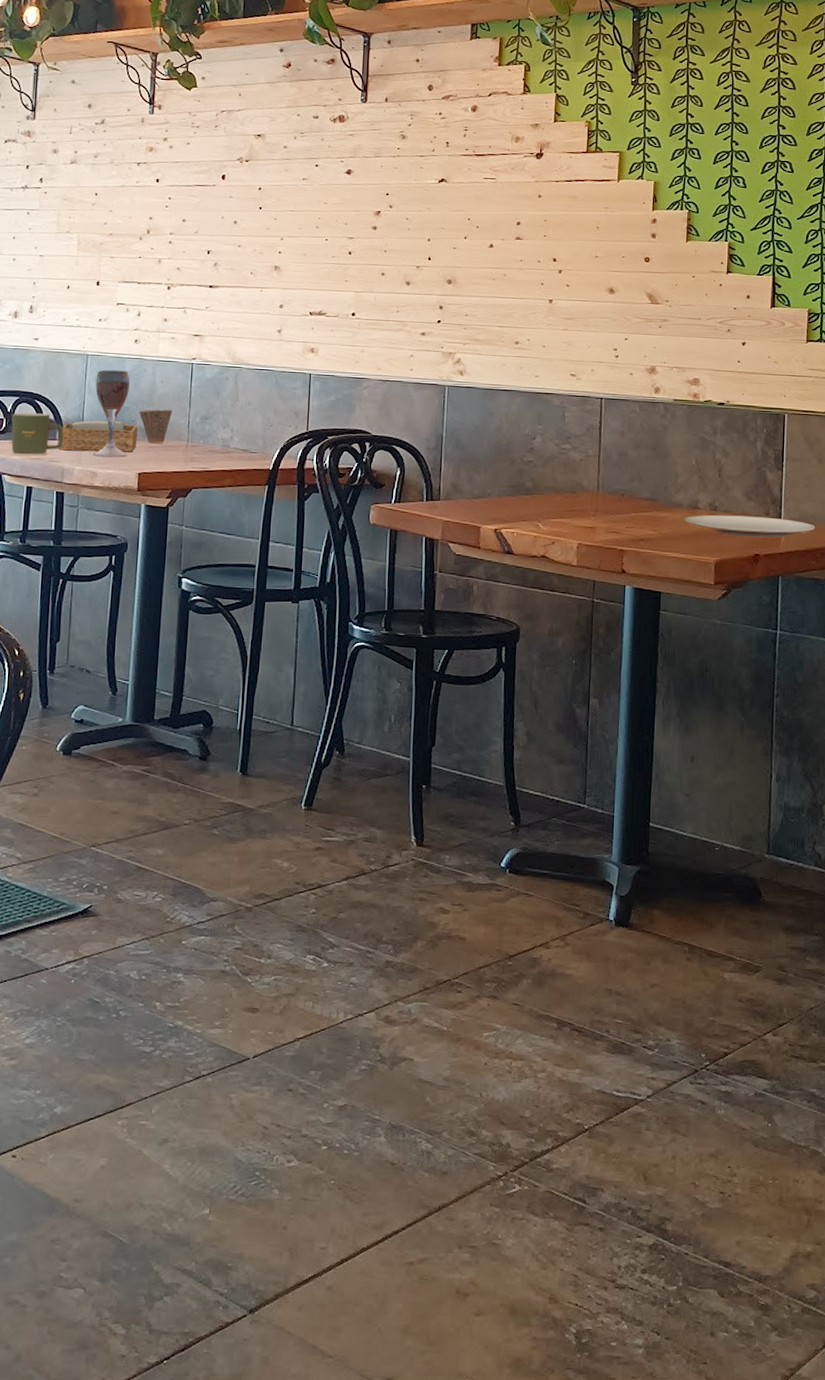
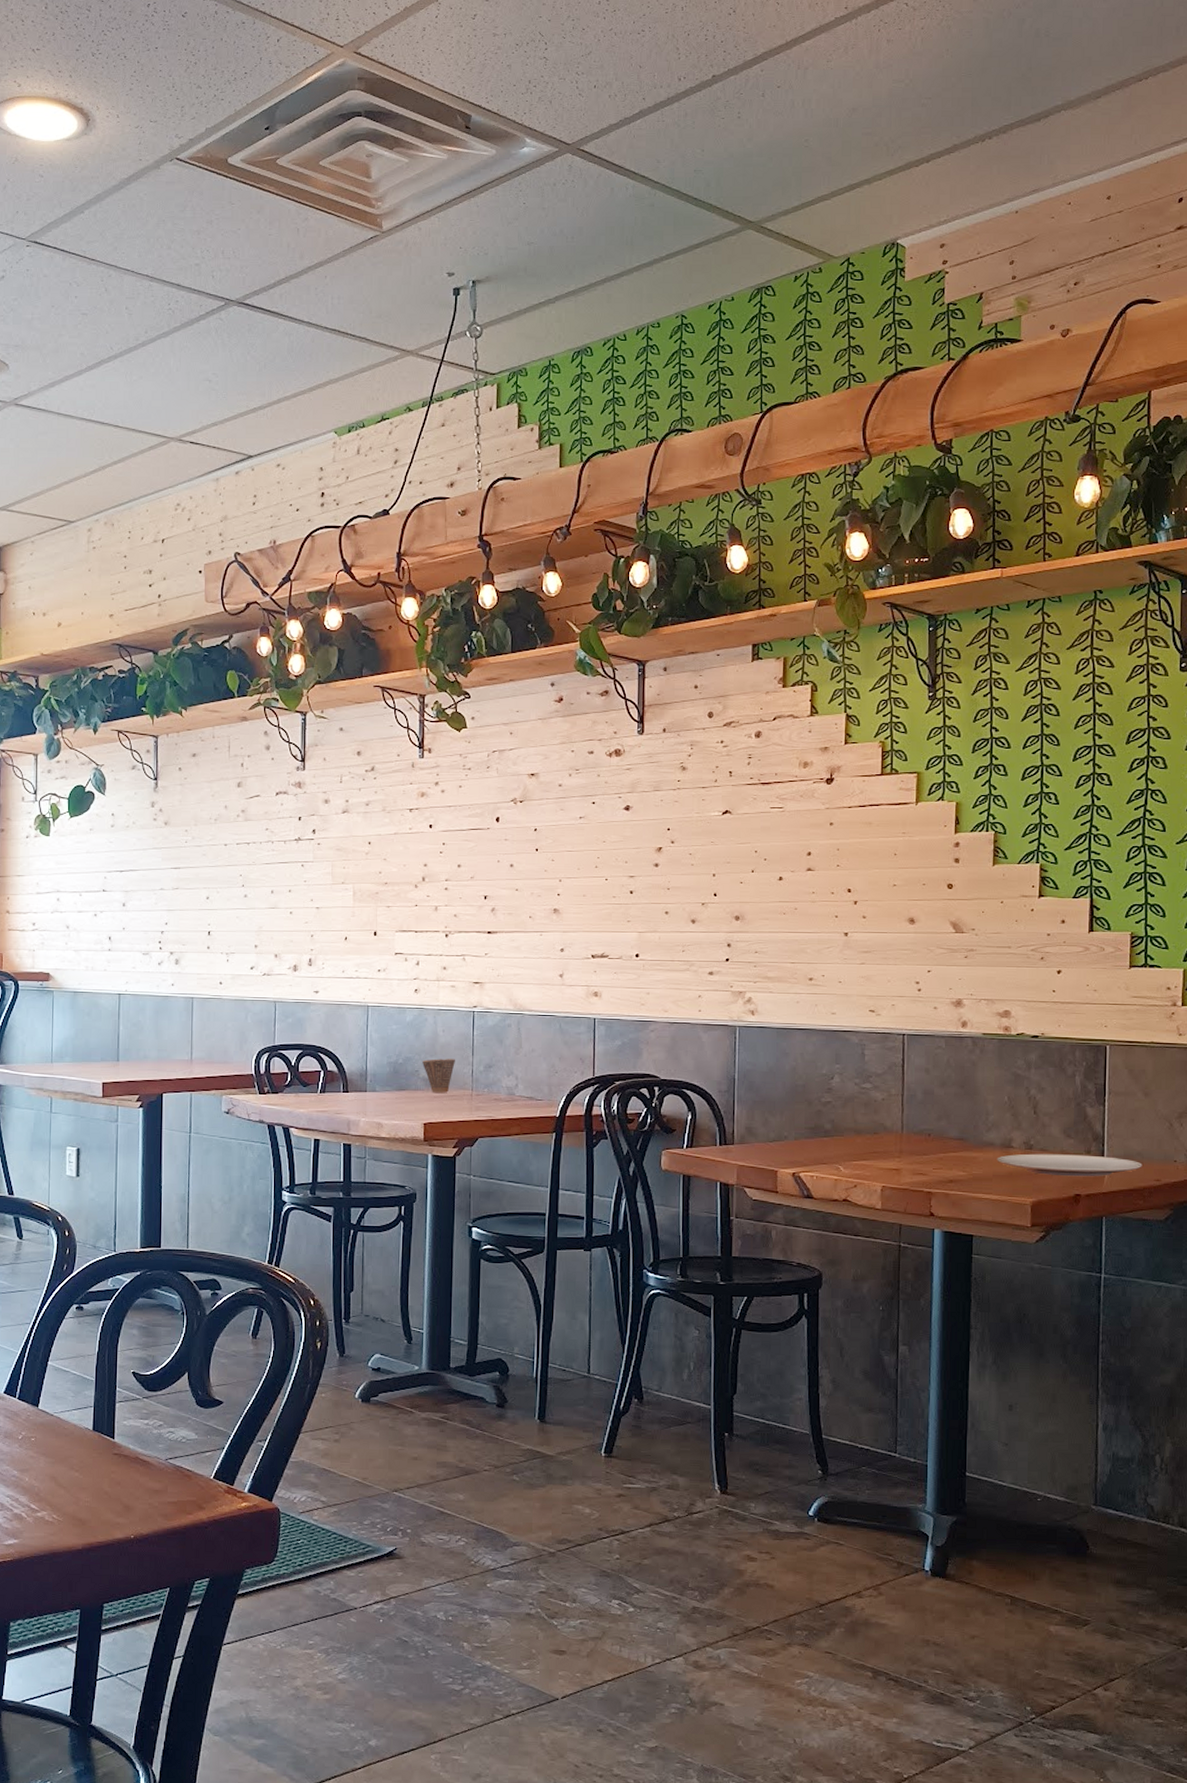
mug: present [11,412,64,457] -> none [296,1065,348,1109]
napkin holder: present [58,420,139,452] -> none [342,1072,422,1104]
cup: present [93,369,131,458] -> none [377,1020,412,1109]

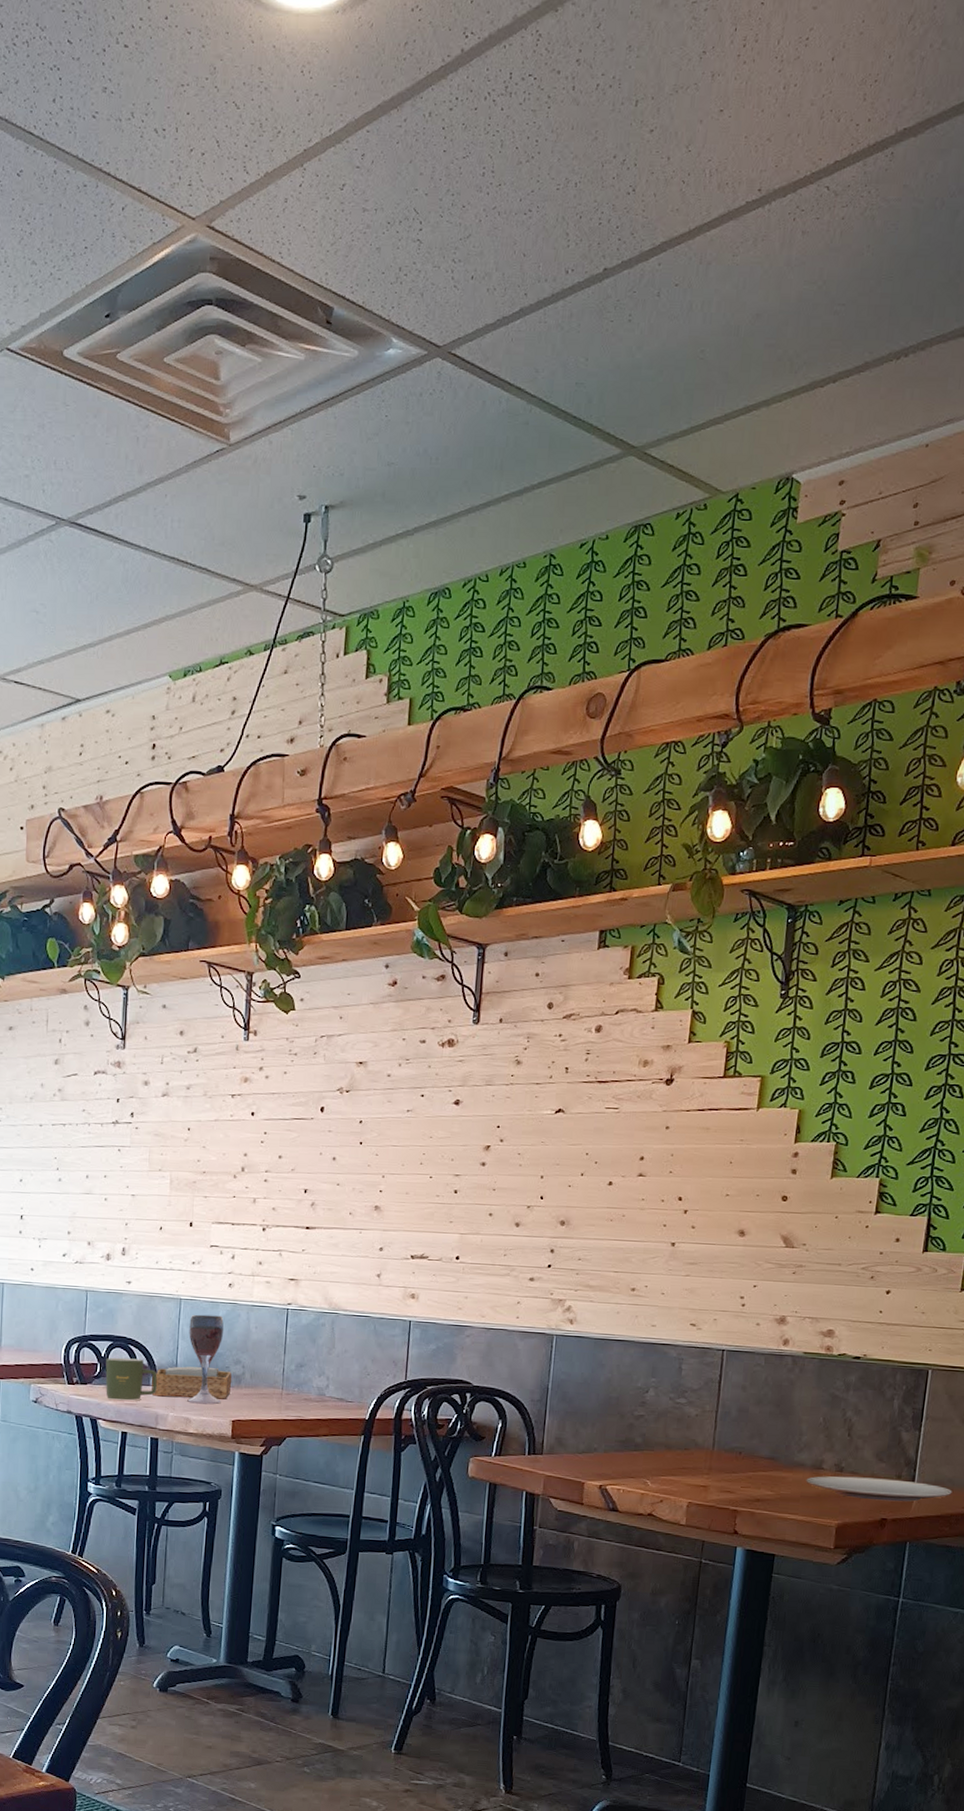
mug: none [296,1065,348,1109] -> present [105,1357,157,1402]
napkin holder: none [342,1072,422,1104] -> present [151,1366,232,1399]
cup: none [377,1020,412,1109] -> present [187,1314,225,1405]
cup: present [422,1059,455,1094] -> none [233,1355,267,1392]

